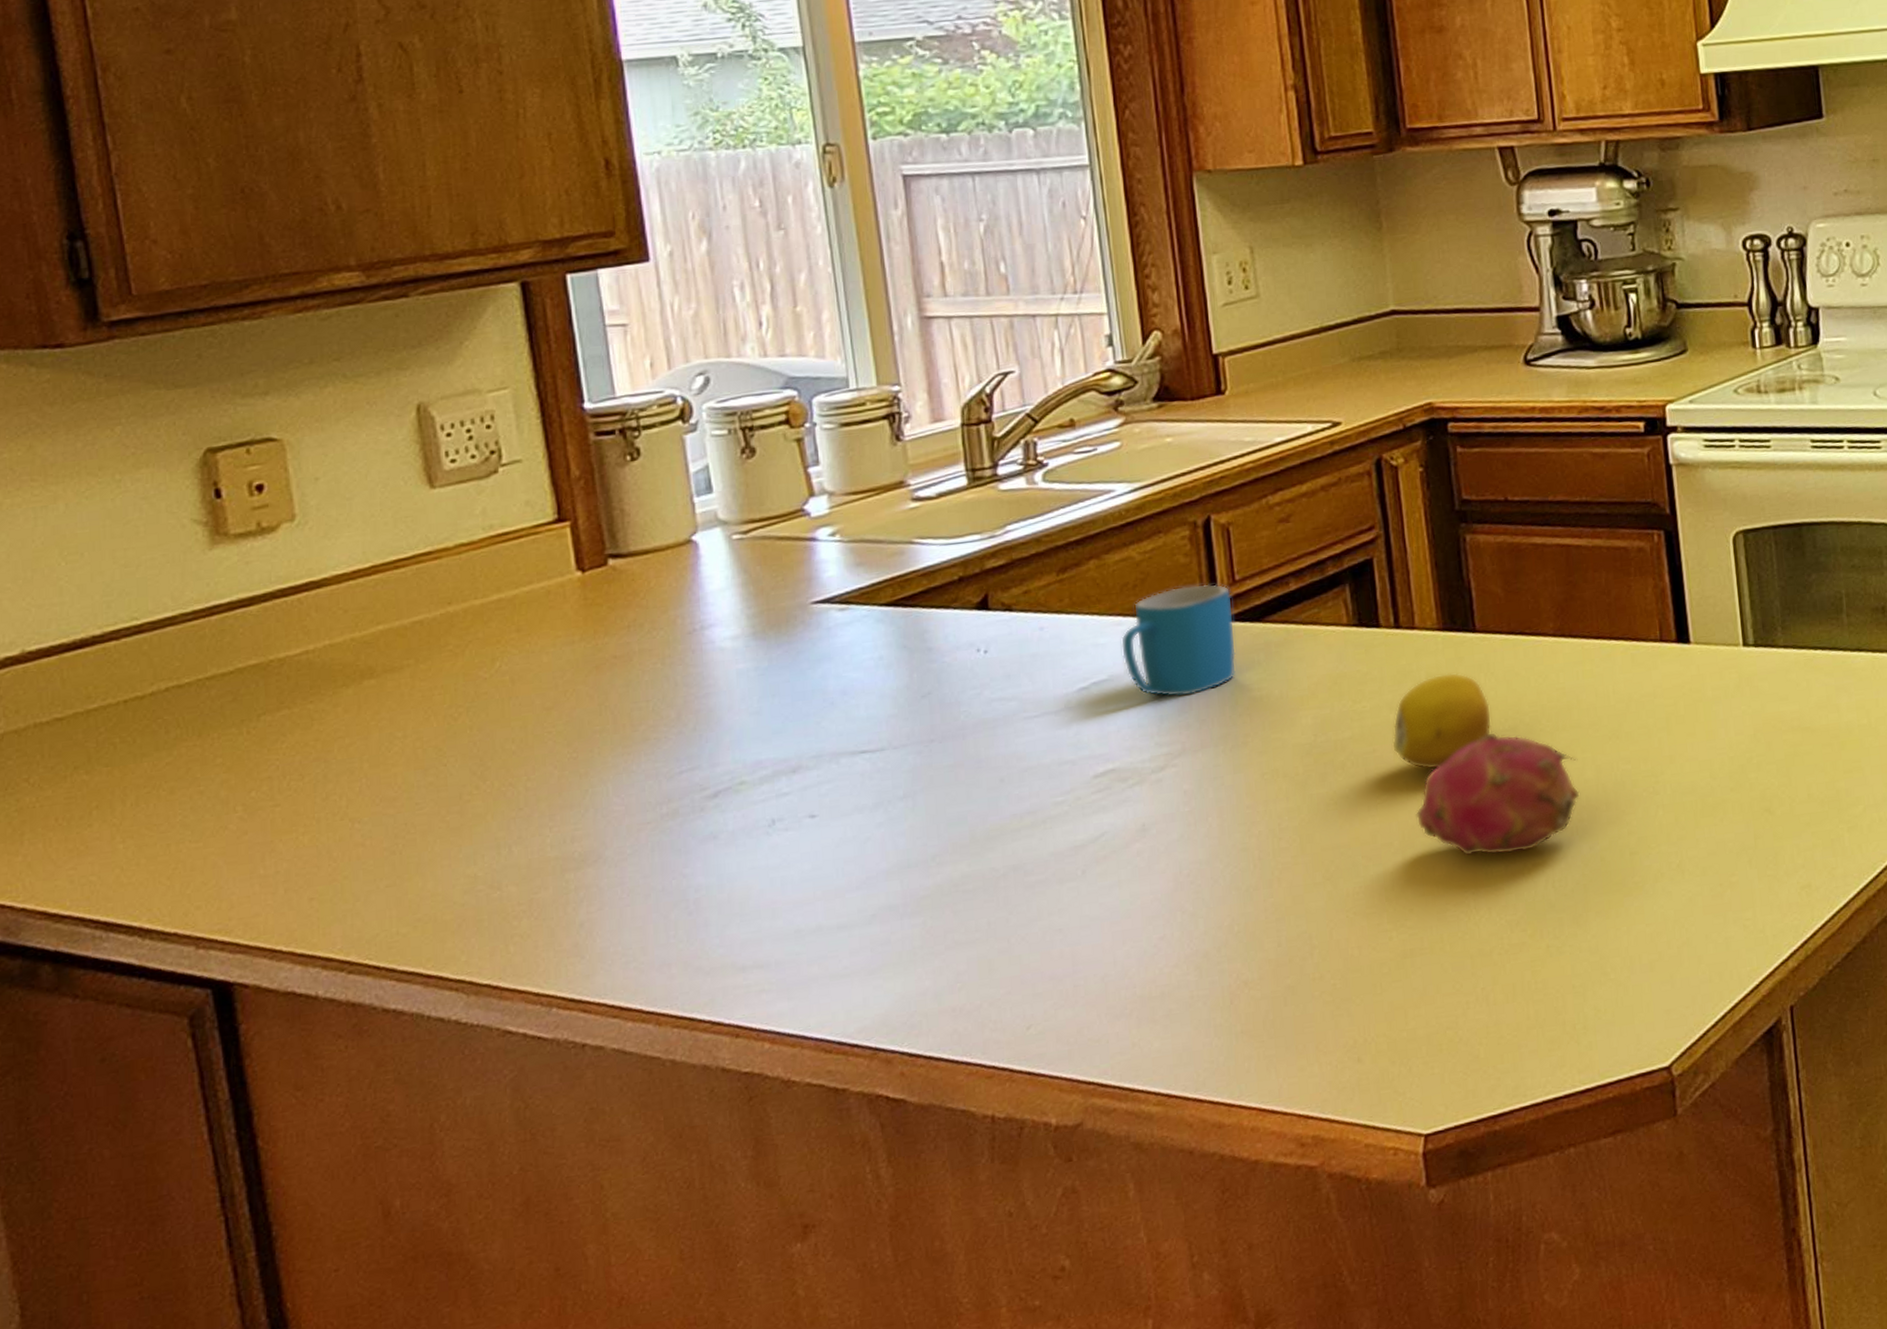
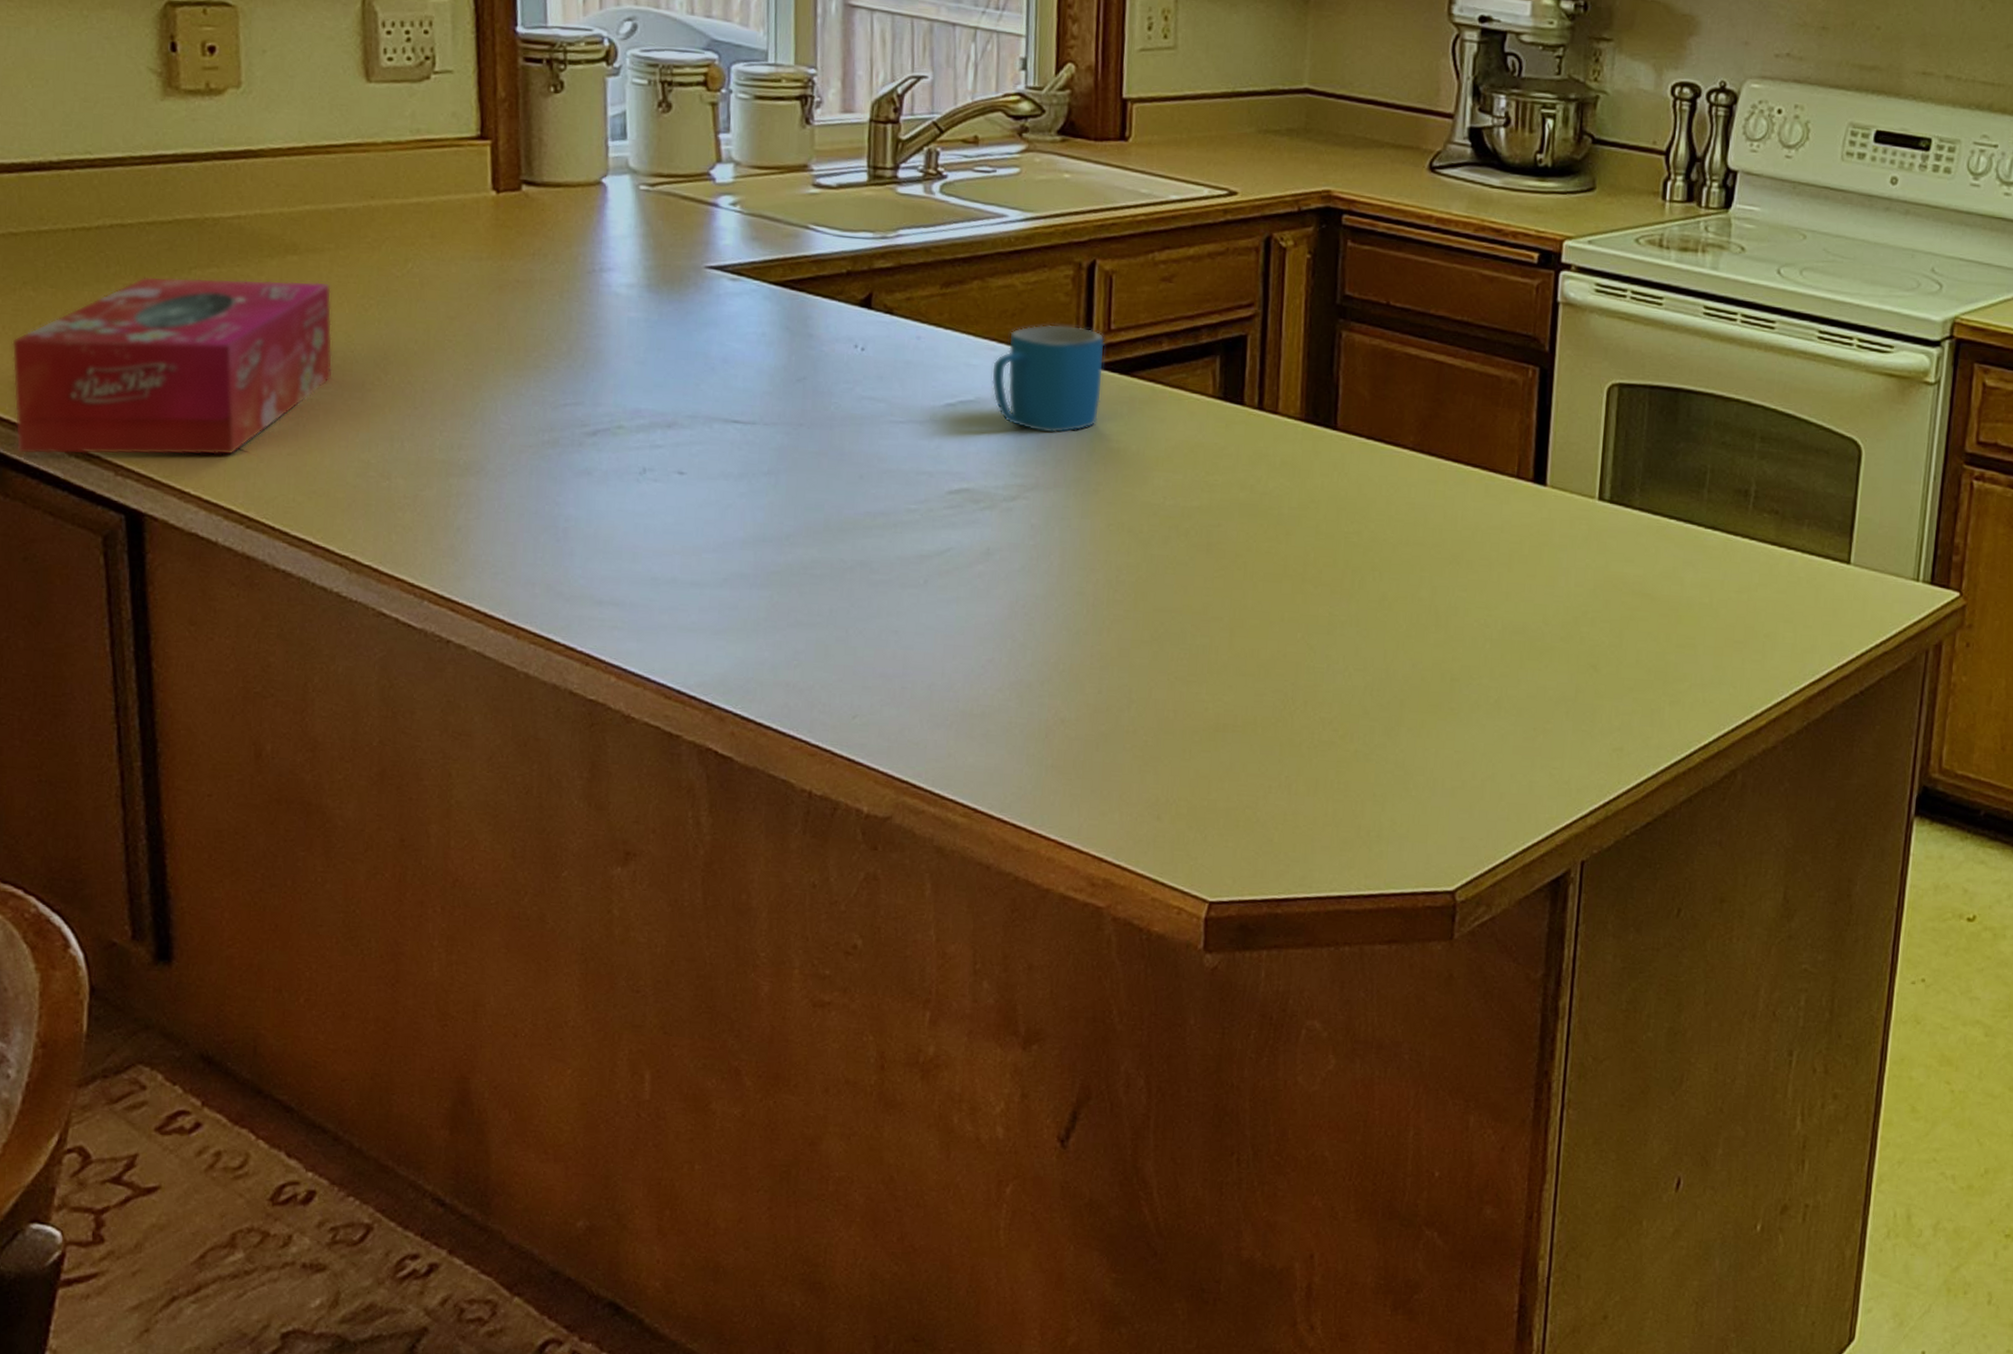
tissue box: none [67,701,426,949] -> present [12,276,333,456]
fruit: present [1392,672,1492,770] -> none [1238,463,1339,555]
fruit: present [1416,731,1580,856] -> none [1249,531,1416,655]

